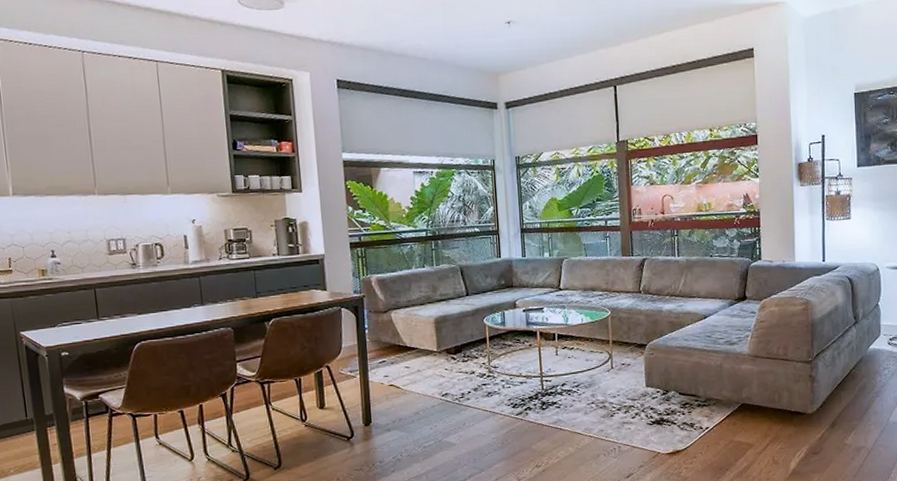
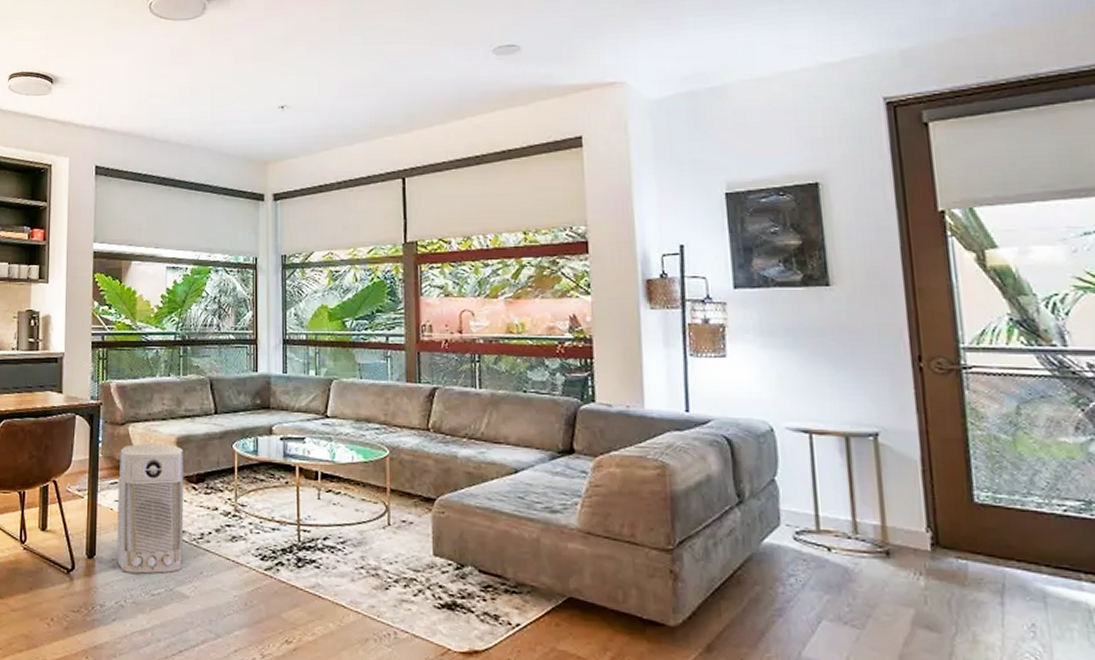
air purifier: none [385,324,448,433] -> present [117,443,184,574]

